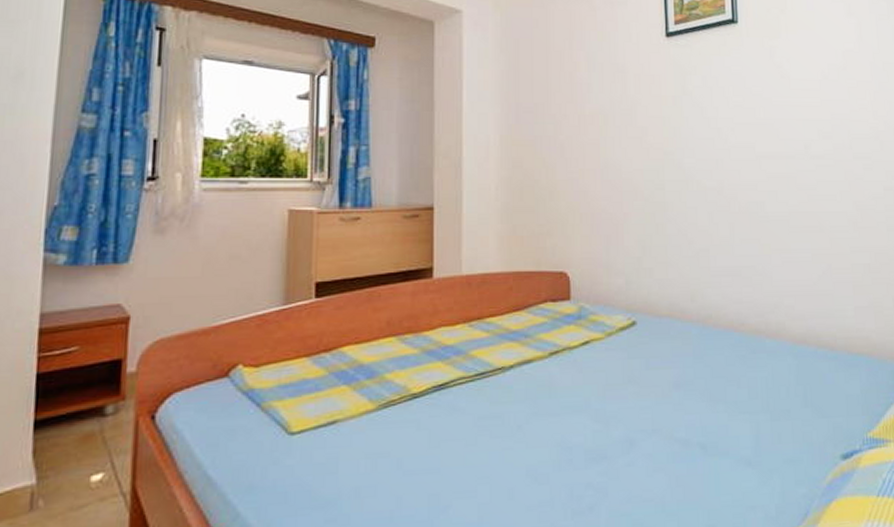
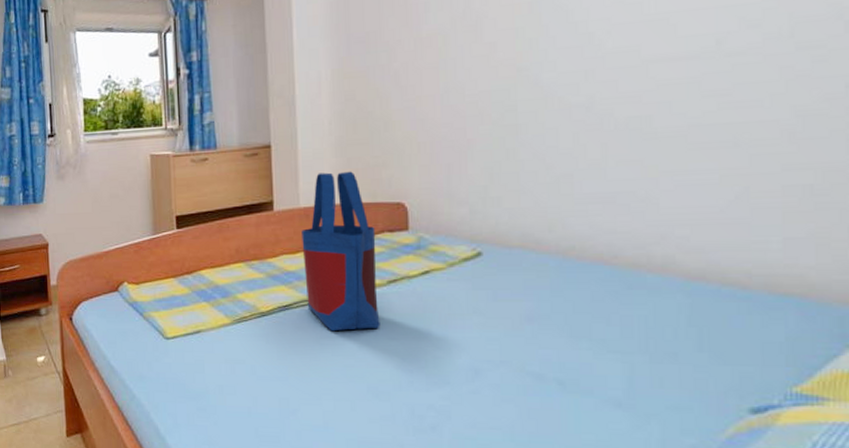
tote bag: none [463,238,541,411] -> present [301,171,380,332]

